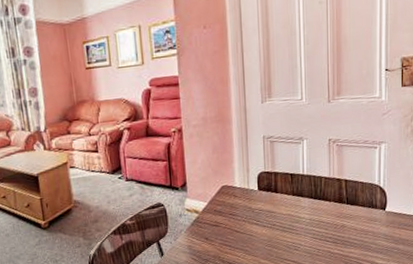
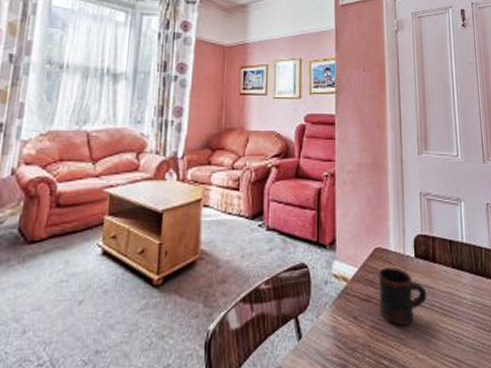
mug: none [225,199,269,242] -> present [378,267,427,325]

